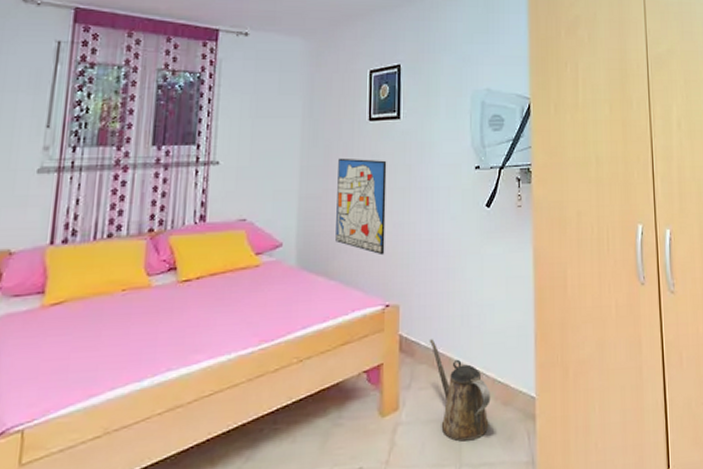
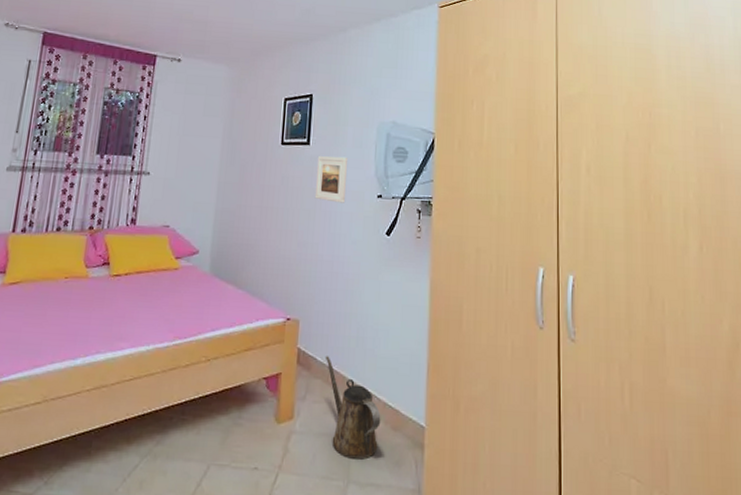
wall art: present [335,158,387,256] -> none [245,177,295,271]
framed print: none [408,129,442,178] -> present [314,156,347,203]

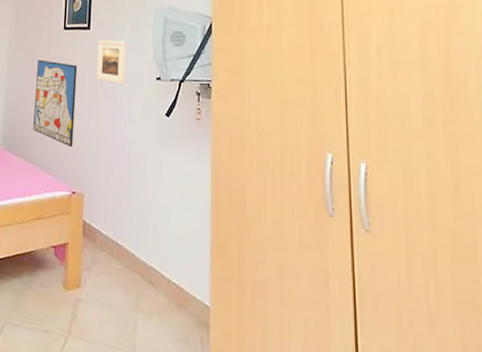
wall art: none [245,177,295,271] -> present [33,59,78,148]
watering can: present [325,356,381,460] -> none [109,230,165,333]

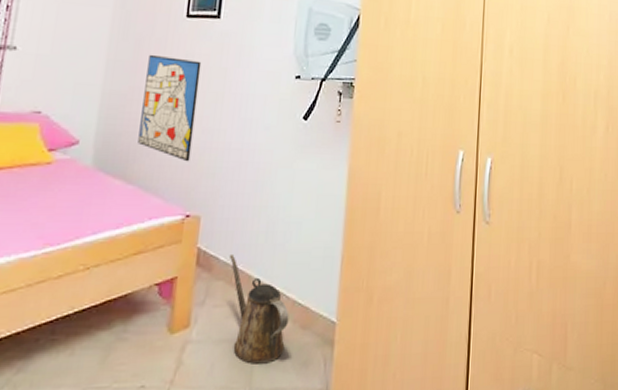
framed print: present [96,40,126,85] -> none [223,31,263,85]
watering can: none [109,230,165,333] -> present [228,255,289,364]

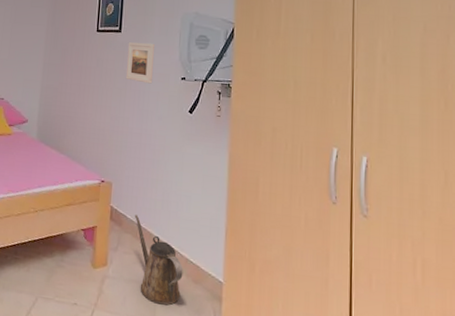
wall art: present [138,54,202,162] -> none [66,59,109,141]
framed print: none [223,31,263,85] -> present [125,42,154,84]

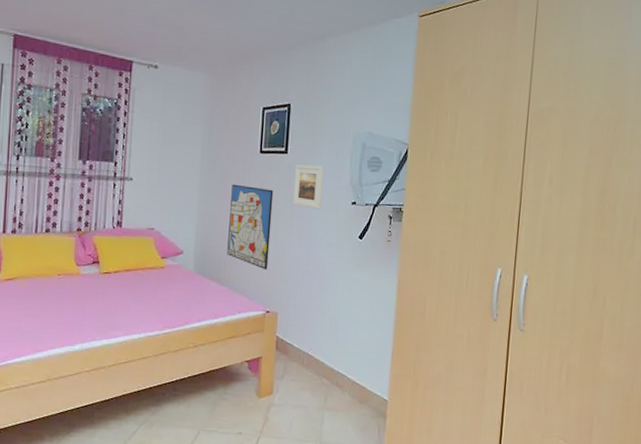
wall art: none [66,59,109,141] -> present [227,184,274,270]
watering can: present [134,215,183,306] -> none [301,343,350,426]

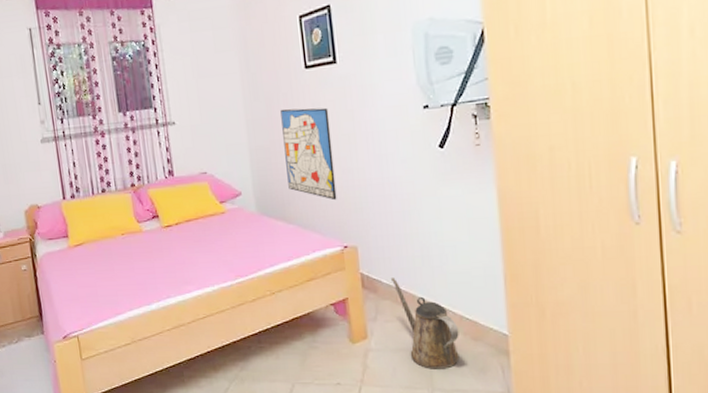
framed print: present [292,164,324,209] -> none [347,69,388,122]
watering can: none [301,343,350,426] -> present [390,278,460,369]

